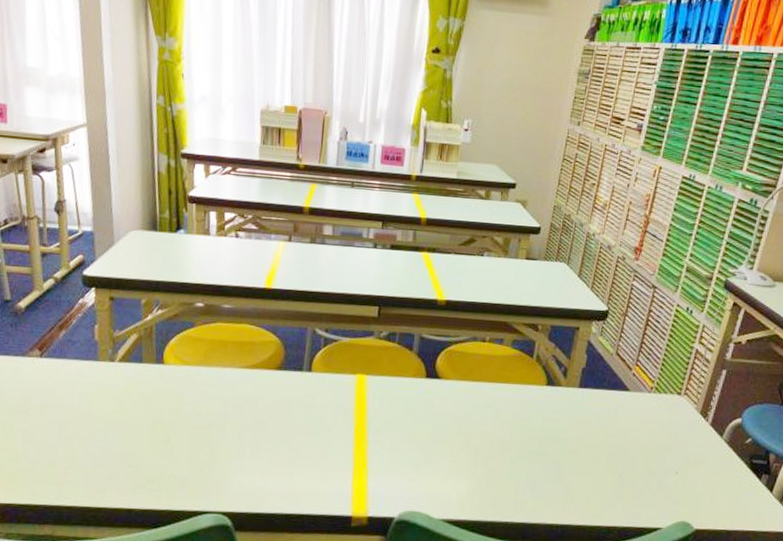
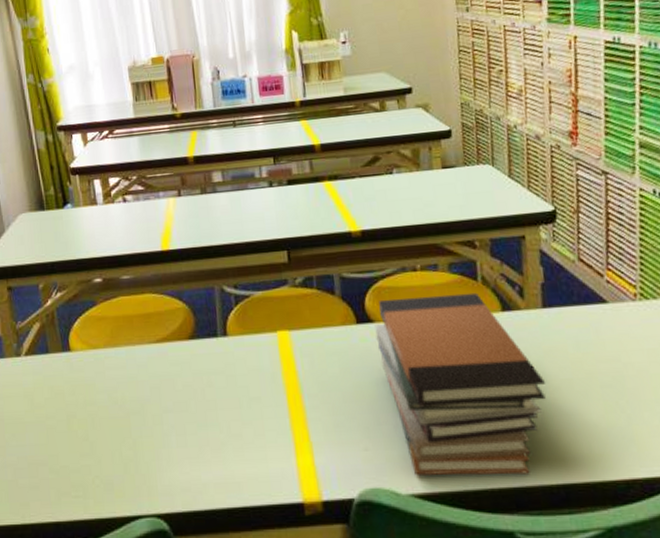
book stack: none [440,361,568,514] -> present [374,292,546,476]

